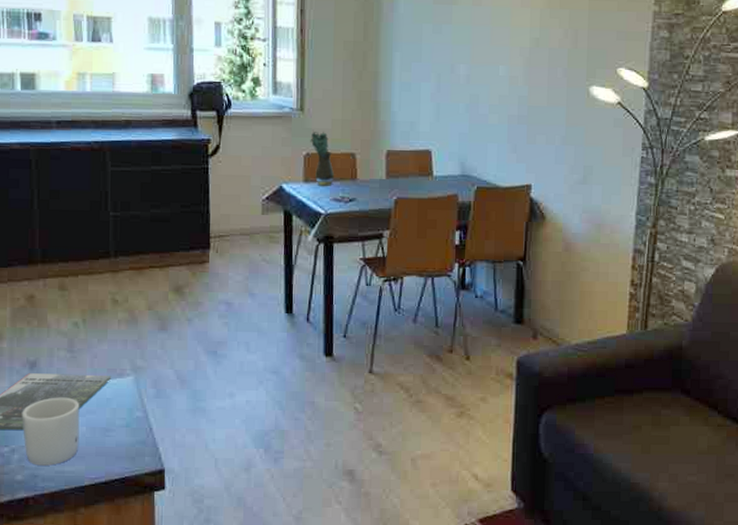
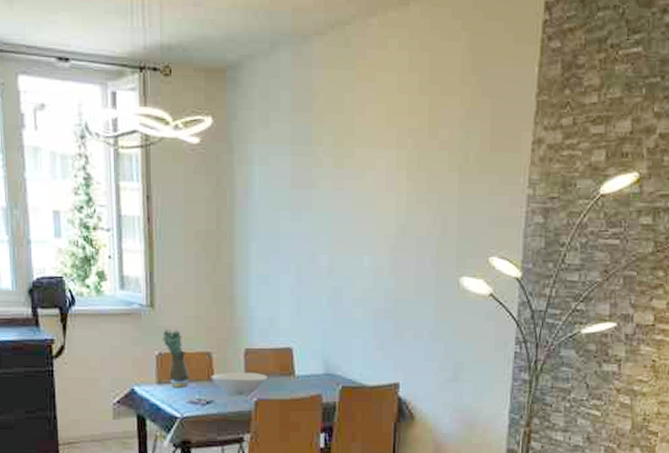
bowl: none [354,172,408,195] -> present [210,372,268,396]

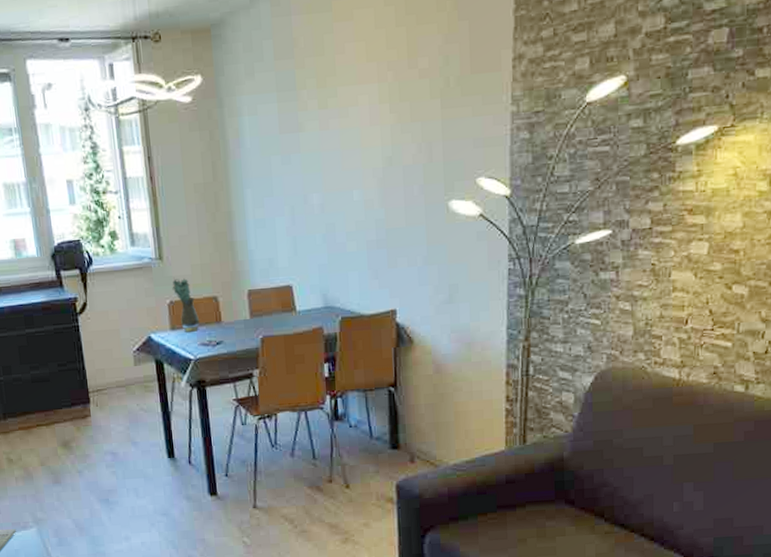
bowl: present [210,372,268,396] -> none [218,311,271,336]

